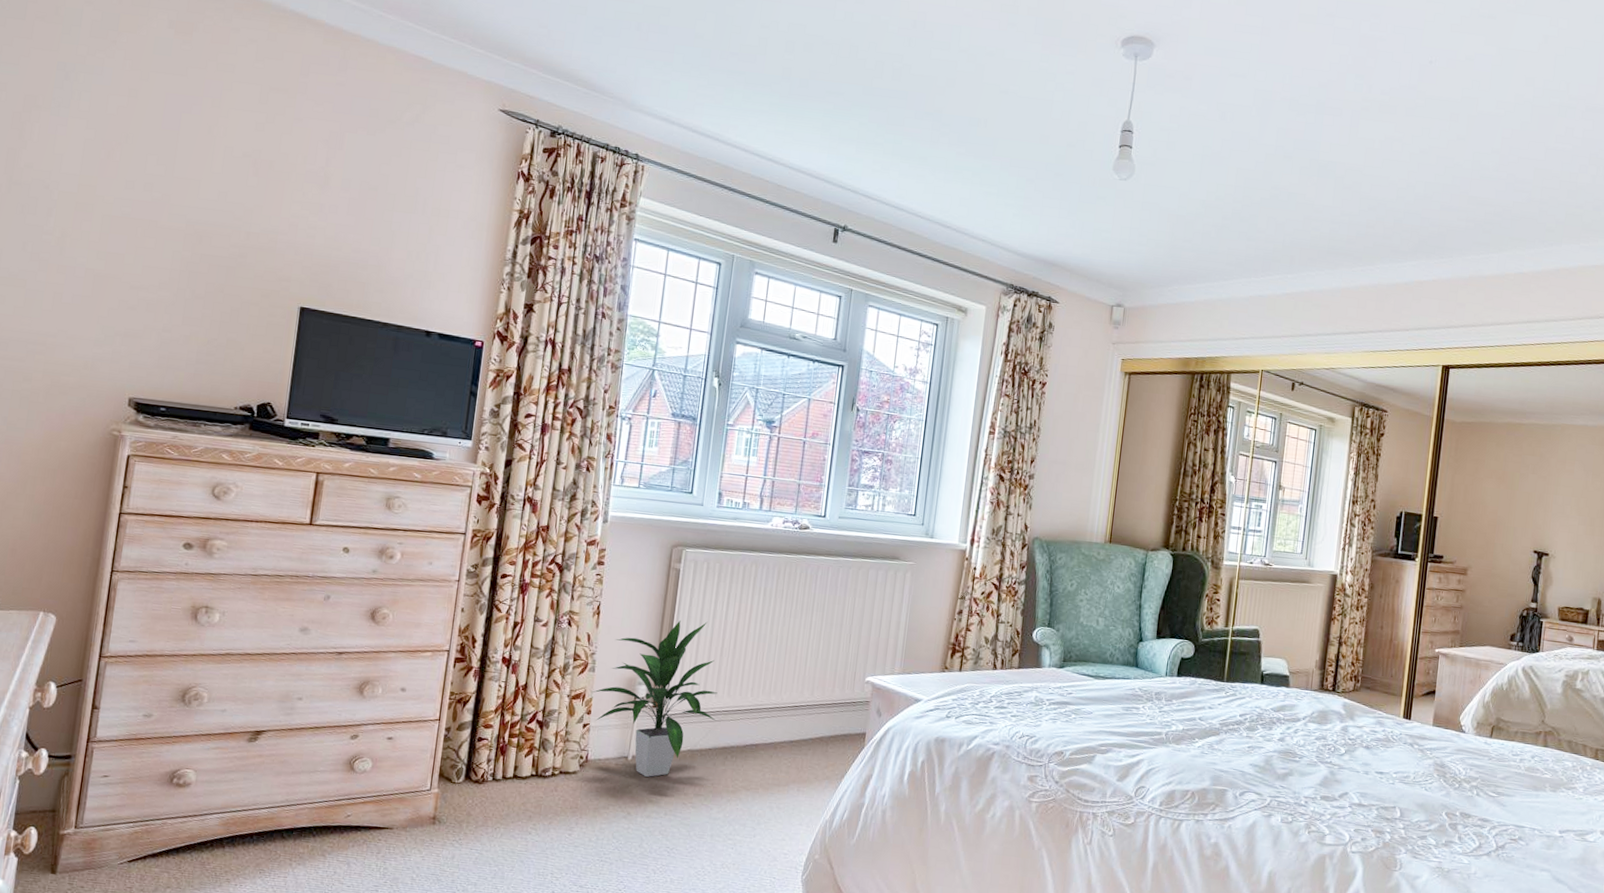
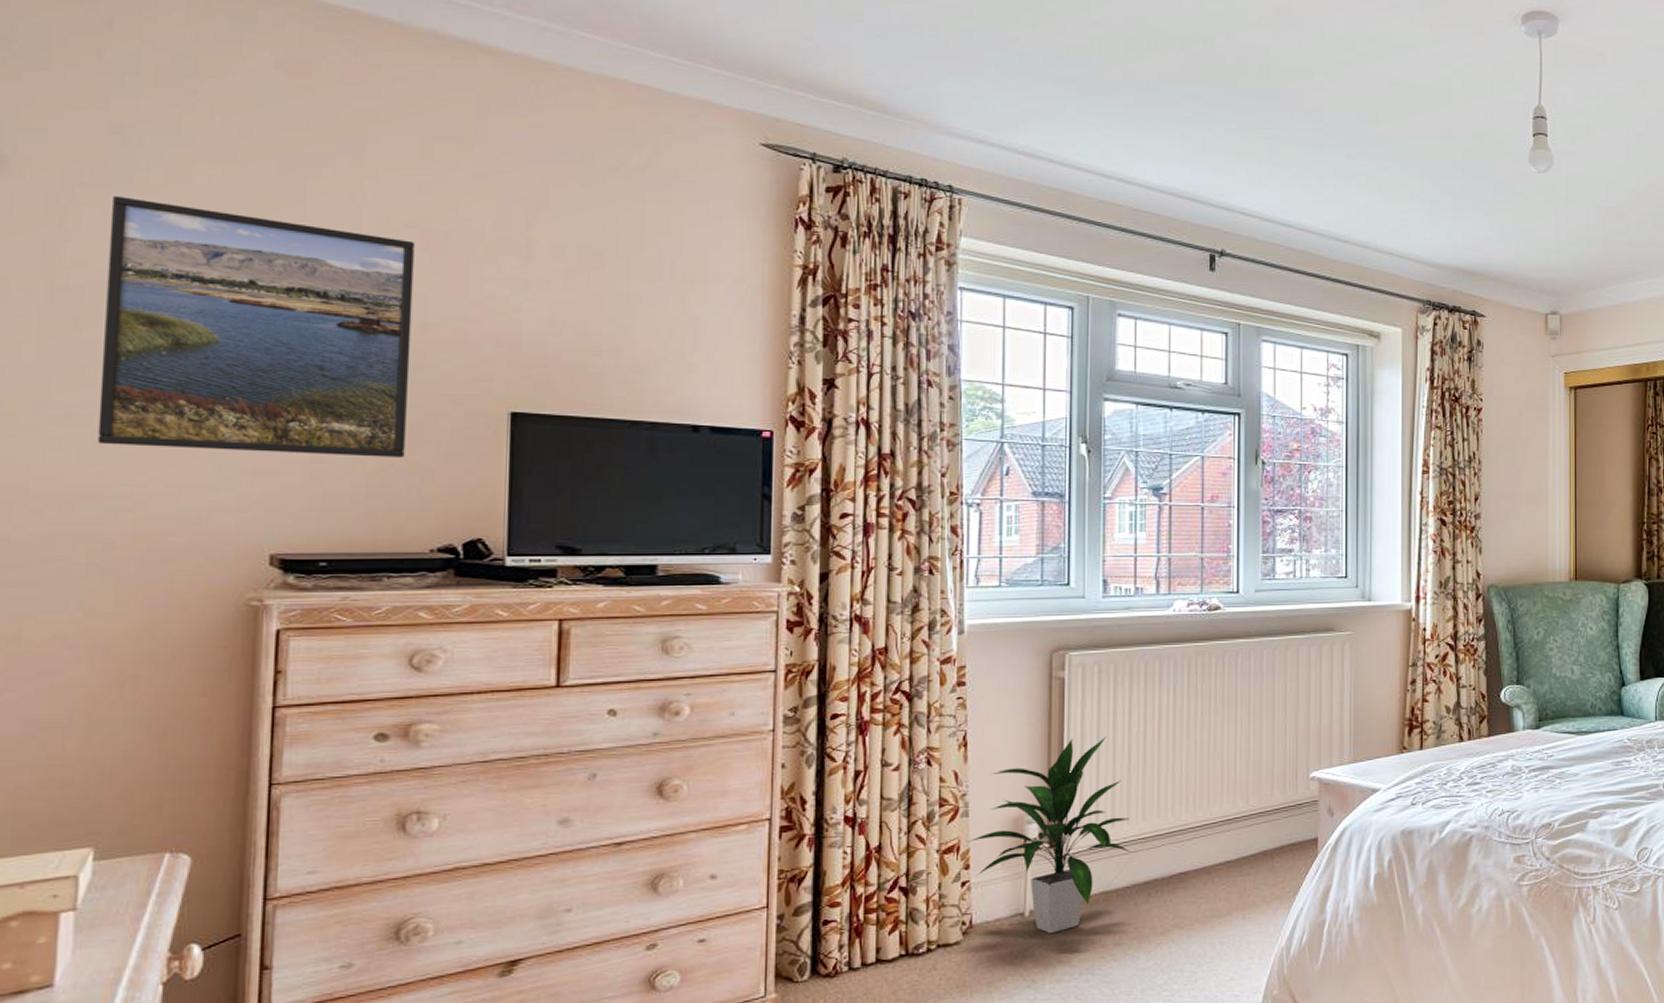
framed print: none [27,117,249,335] -> present [97,196,415,459]

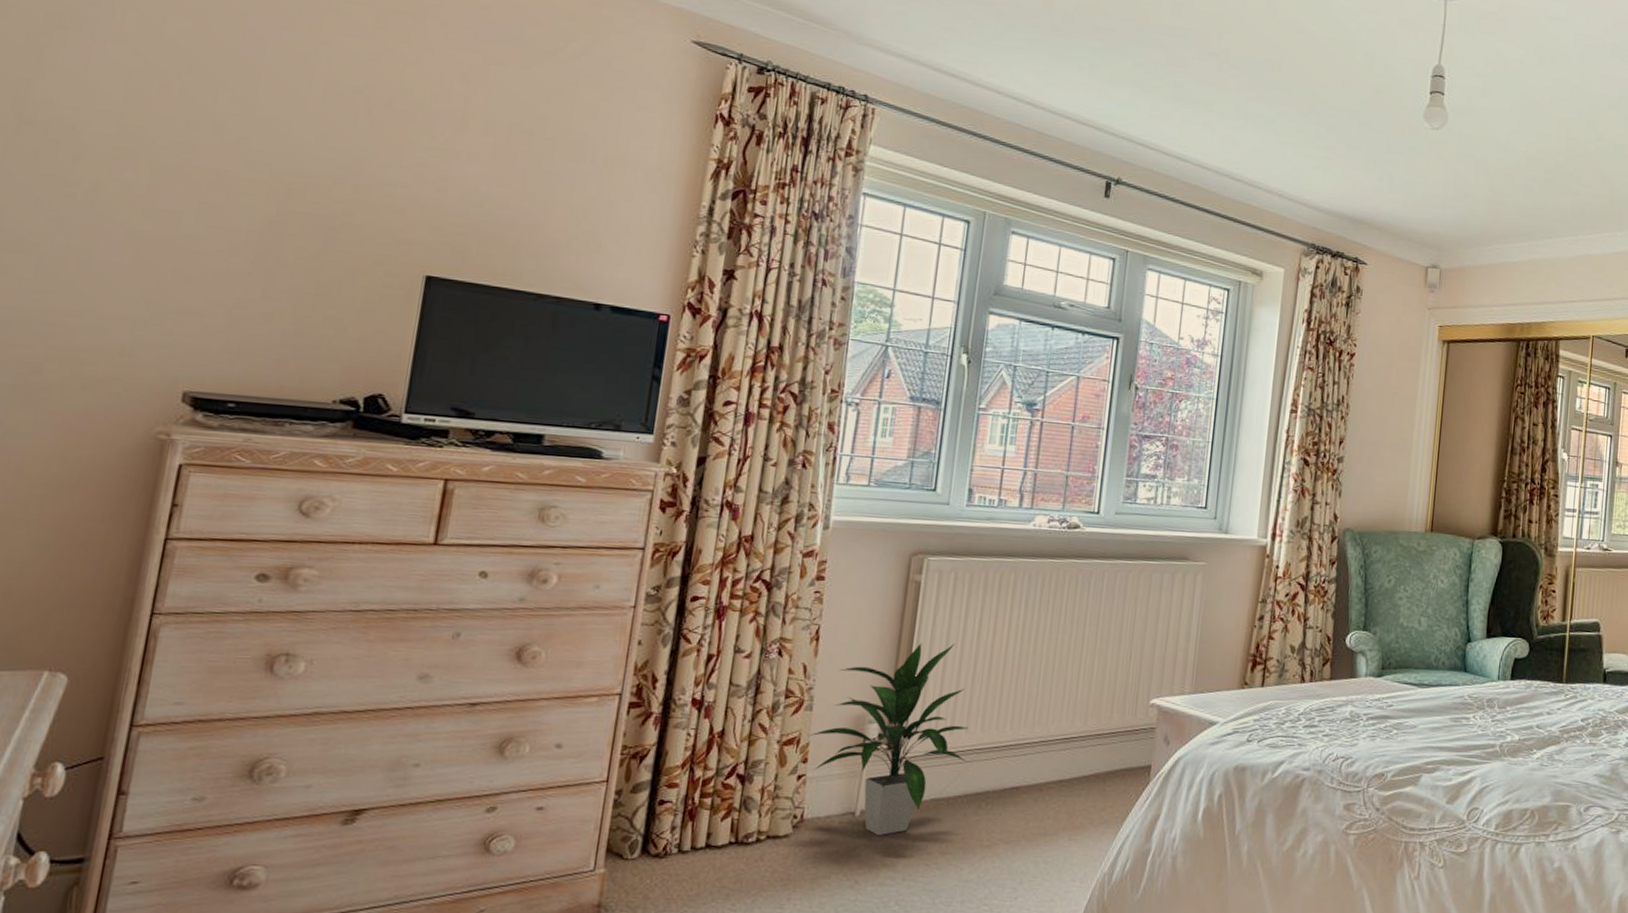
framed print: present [97,196,415,459] -> none [40,41,358,311]

